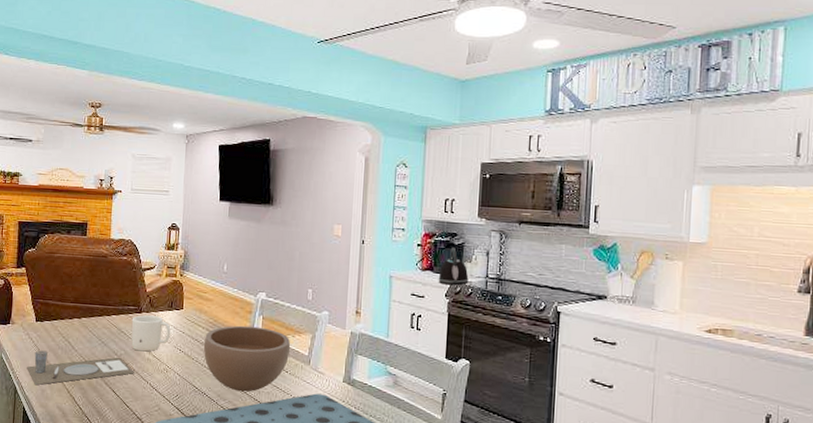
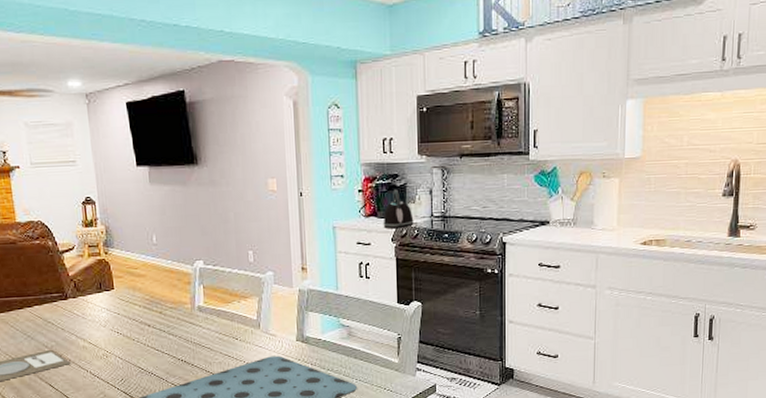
mug: present [131,315,171,352] -> none [57,300,105,340]
bowl: present [203,325,291,392] -> none [142,297,238,366]

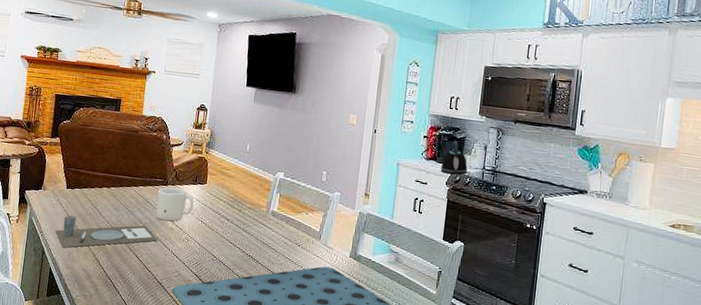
mug: none [57,300,105,340] -> present [156,187,194,222]

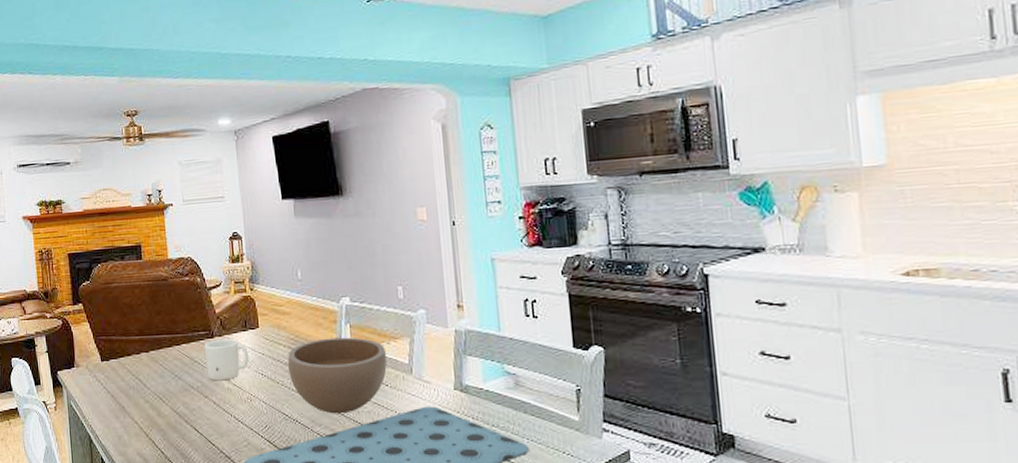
place setting: present [55,215,158,248] -> none [99,390,215,432]
bowl: none [223,201,304,263] -> present [287,337,388,414]
kettle: present [440,140,468,175] -> none [550,214,588,261]

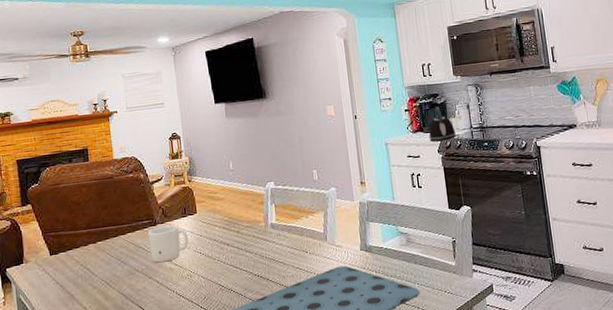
bowl: present [287,337,388,414] -> none [222,215,307,281]
kettle: none [550,214,588,261] -> present [428,106,456,142]

